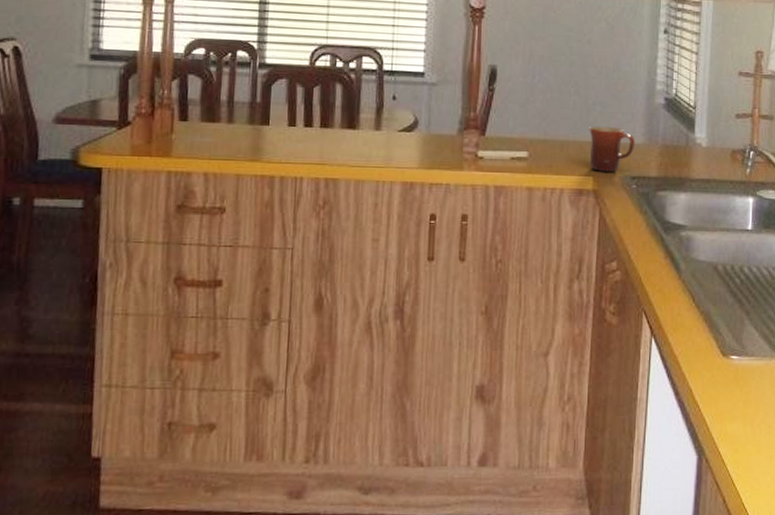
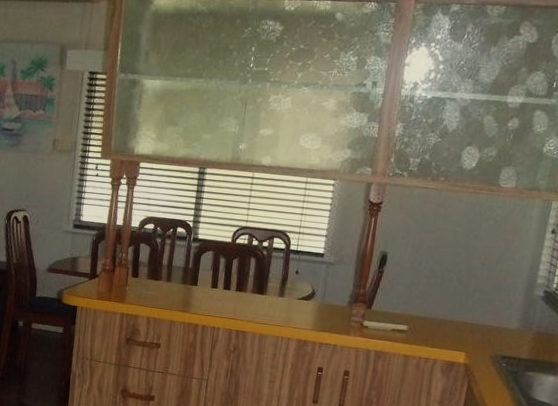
mug: present [589,126,636,172] -> none [463,310,510,351]

